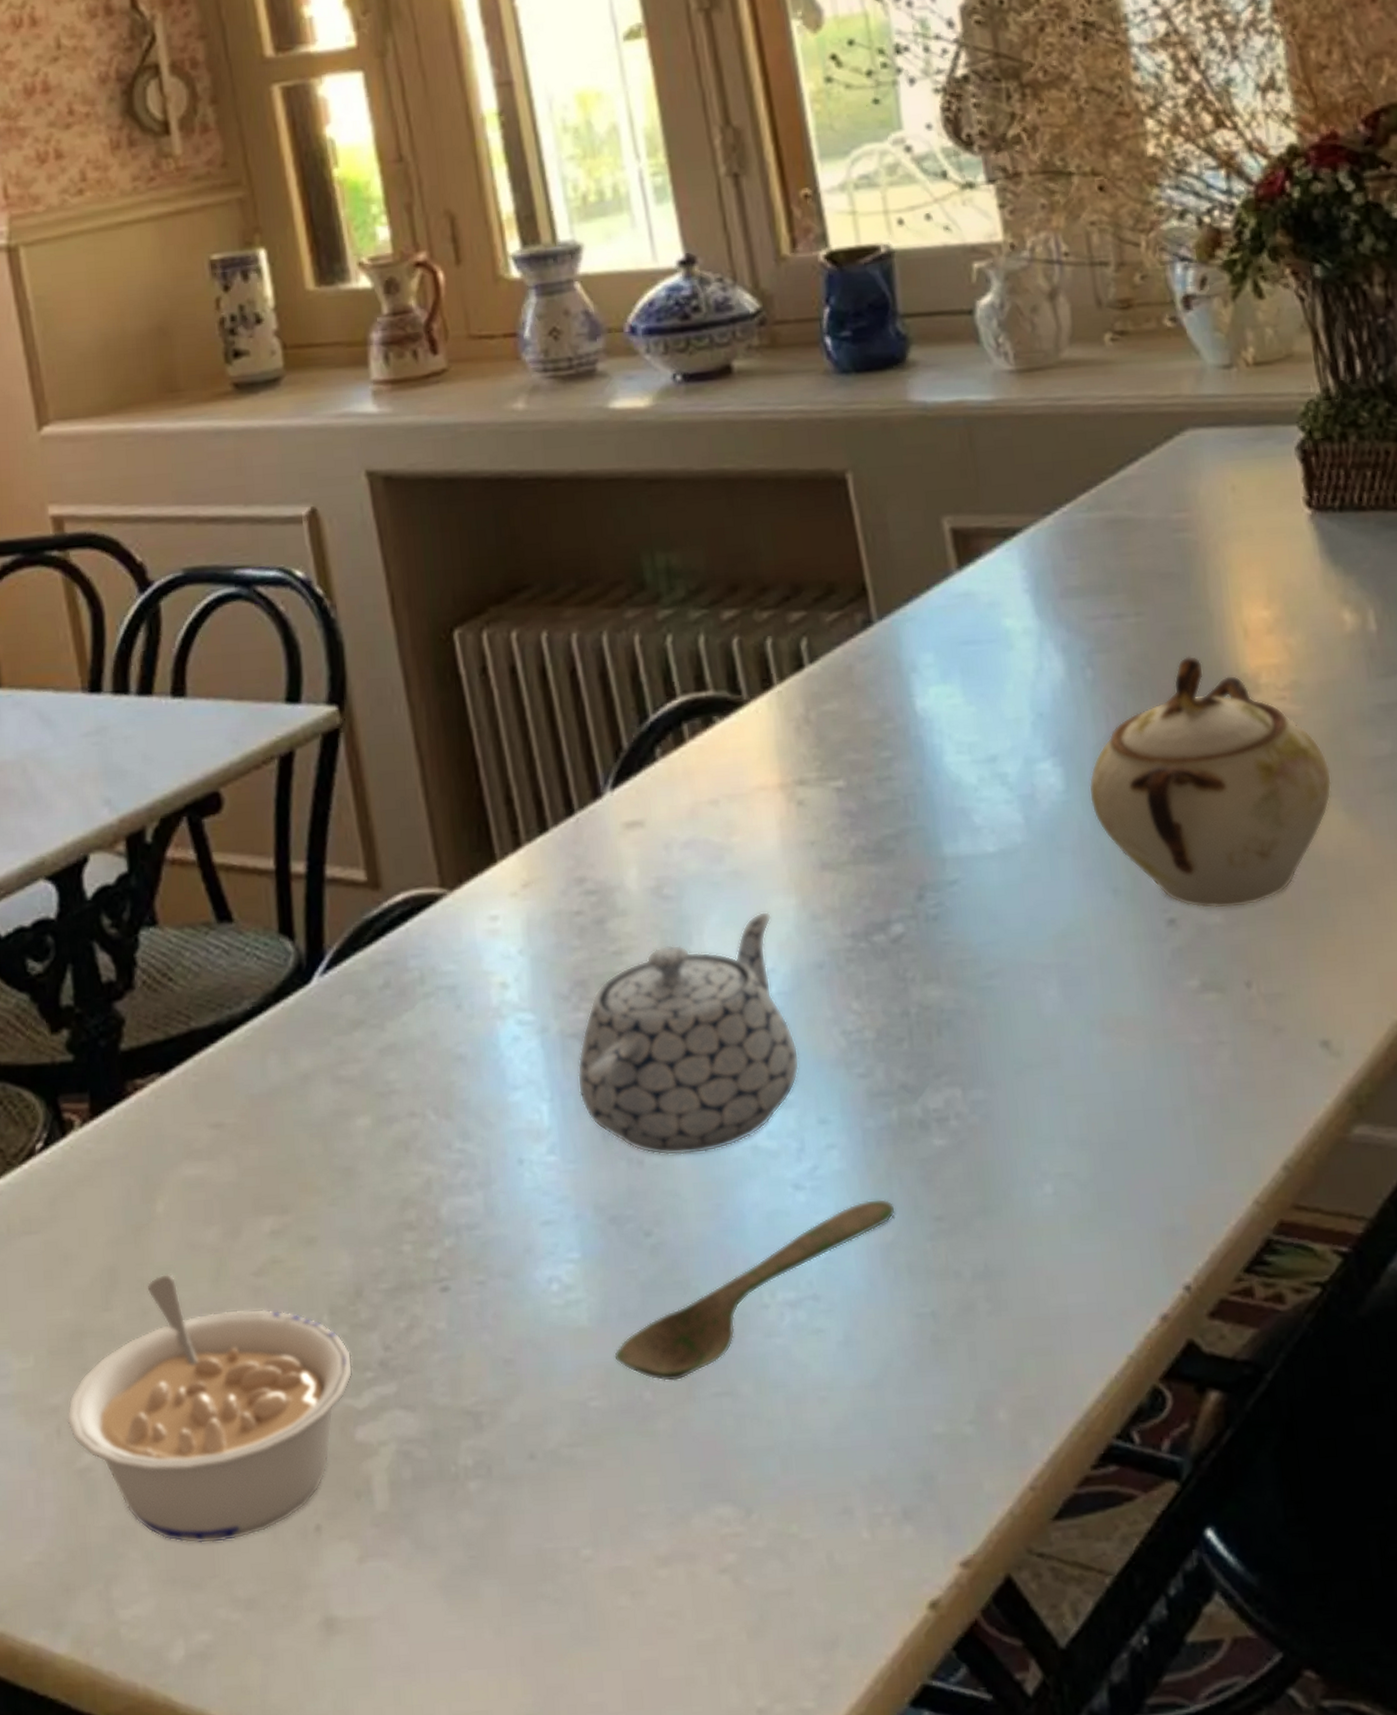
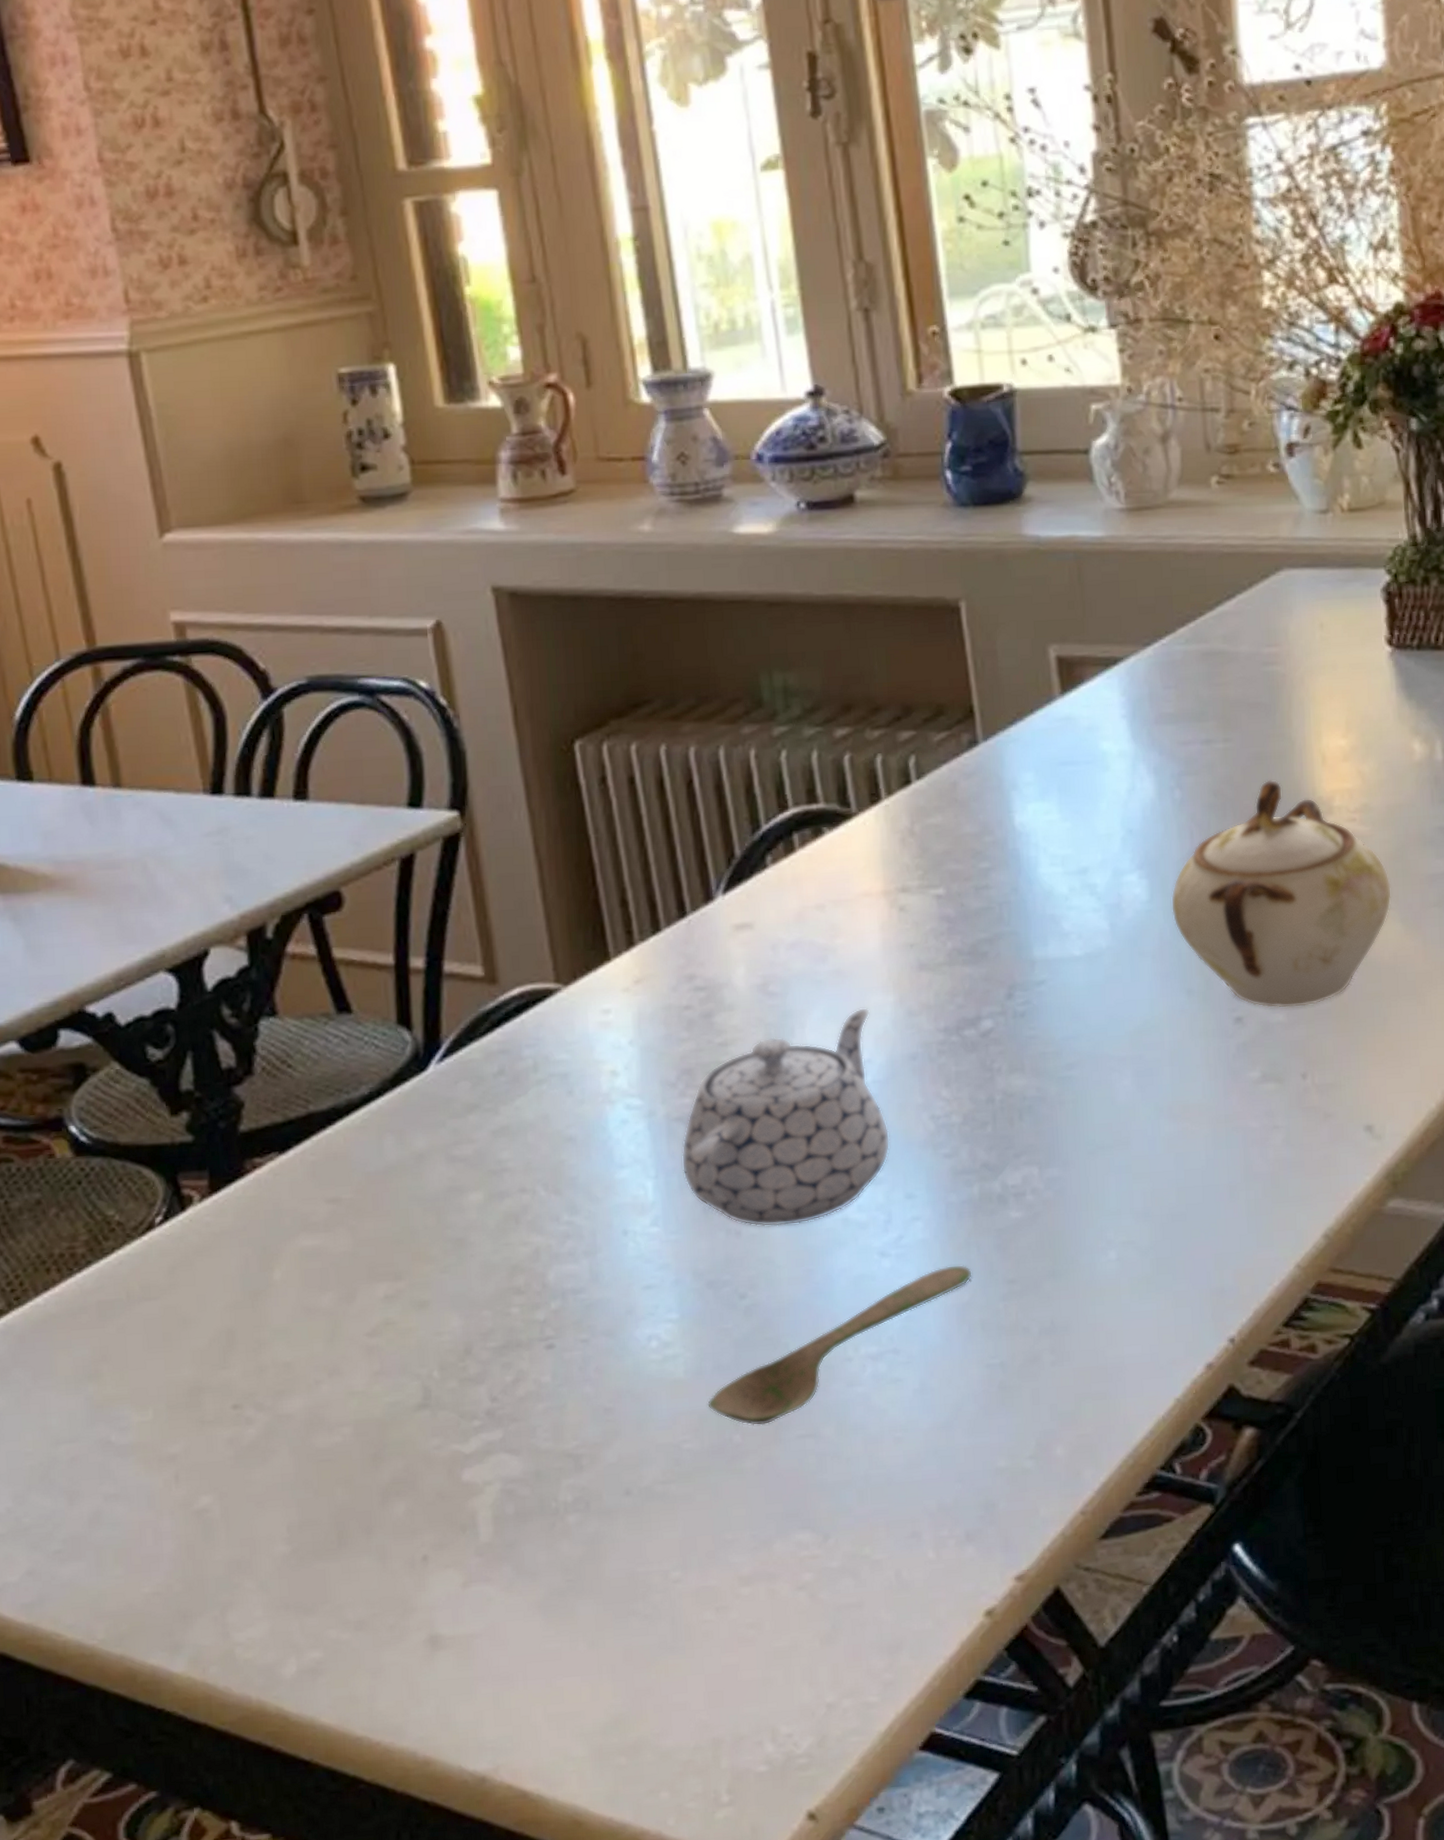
legume: present [67,1273,353,1544] -> none [185,1335,461,1574]

